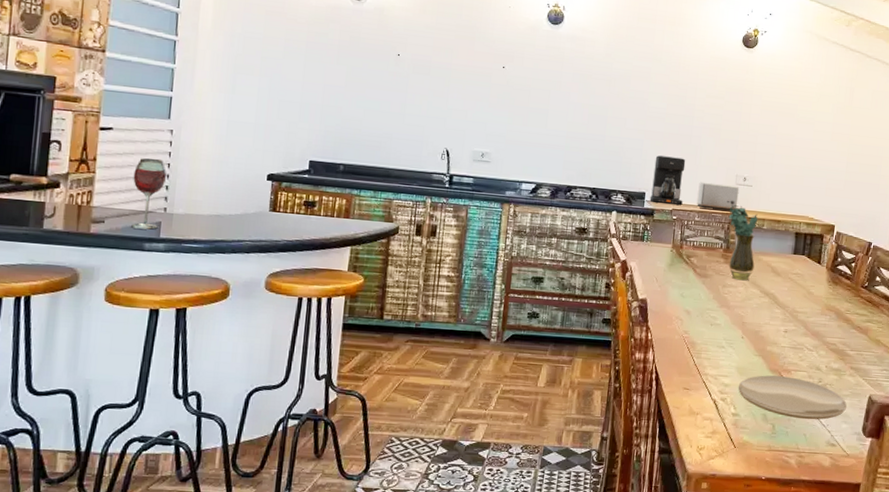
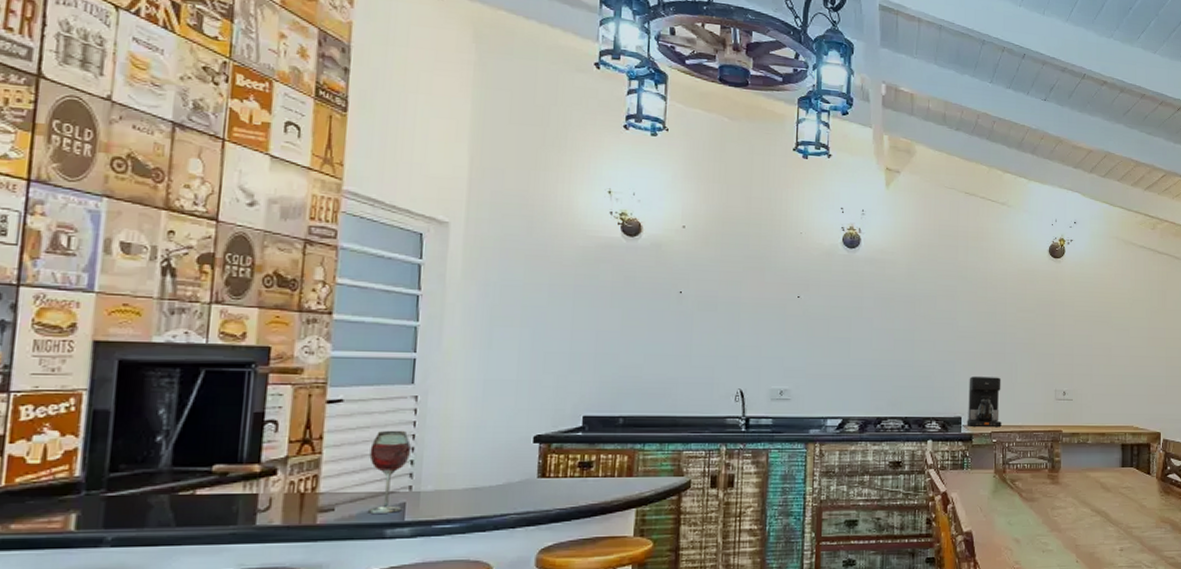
toaster: present [697,182,740,212] -> none [1017,400,1060,429]
vase: present [728,203,758,281] -> none [1051,419,1082,501]

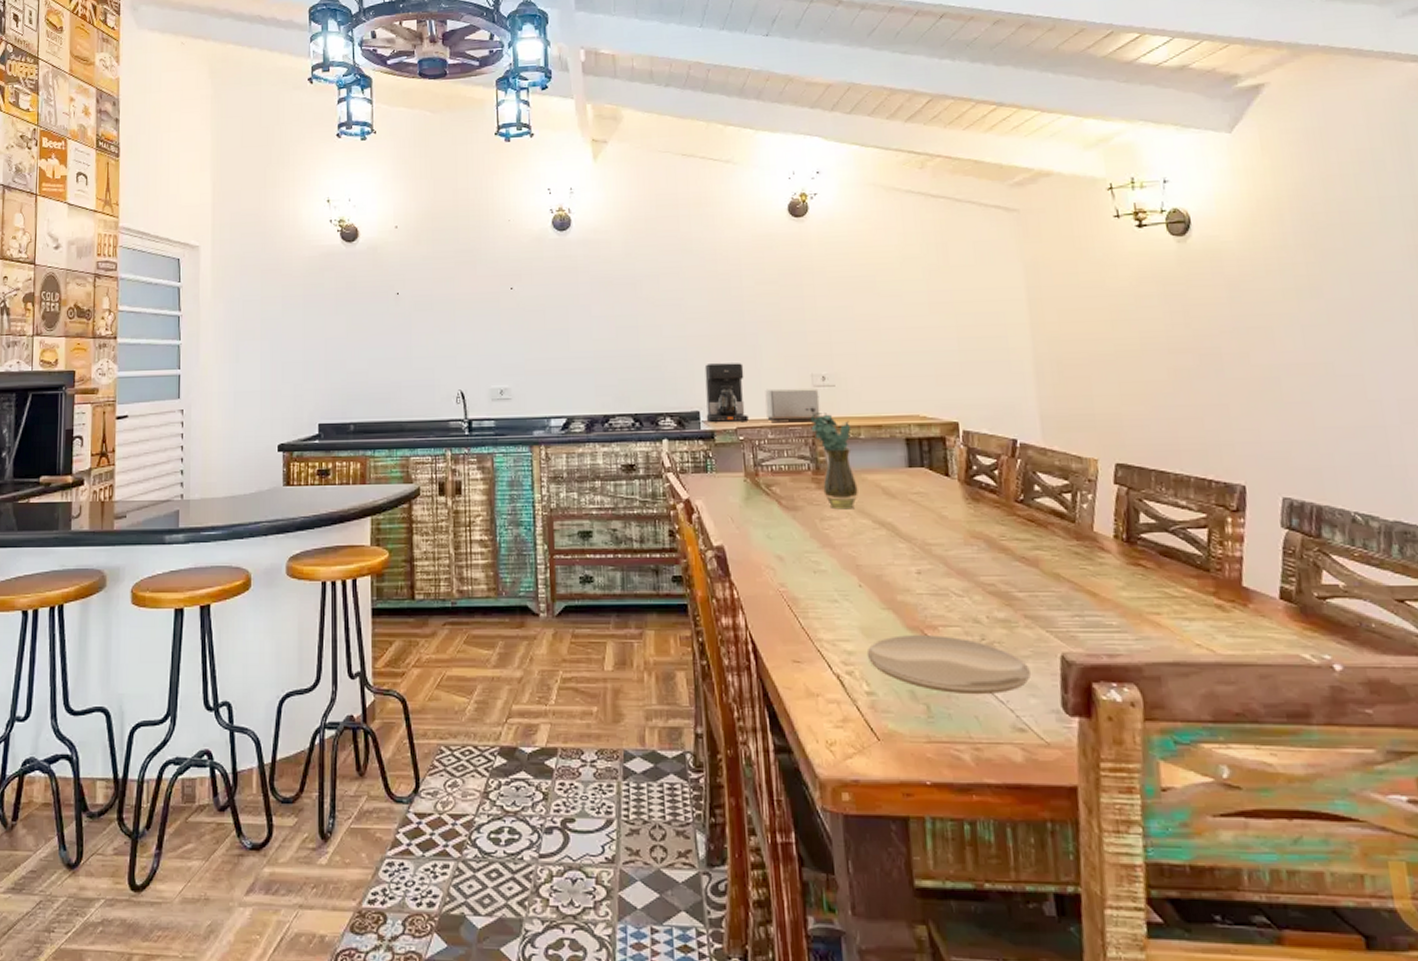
wineglass: present [368,430,411,513] -> none [150,442,180,520]
toaster: none [1017,400,1060,429] -> present [765,388,821,423]
vase: none [1051,419,1082,501] -> present [810,410,858,510]

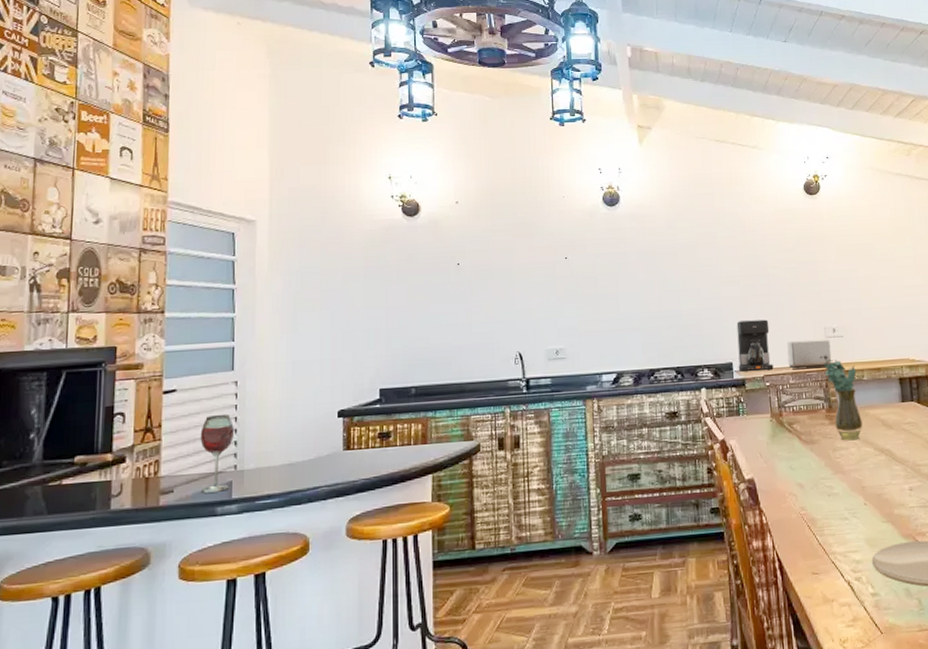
wineglass: none [150,442,180,520] -> present [200,413,234,493]

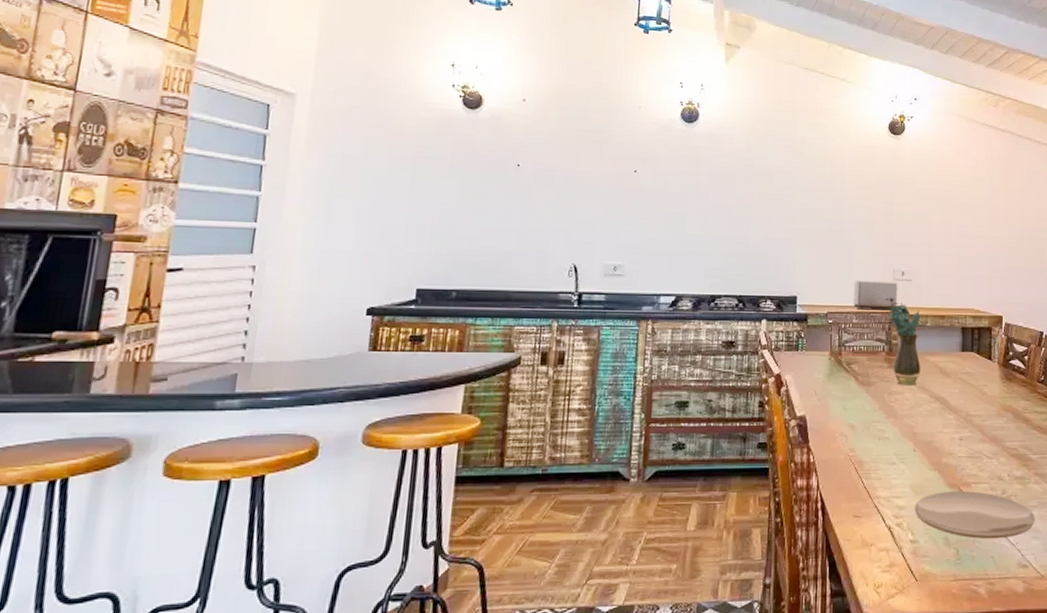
wineglass: present [200,413,234,493] -> none [200,299,246,384]
coffee maker: present [736,319,774,373] -> none [802,255,839,308]

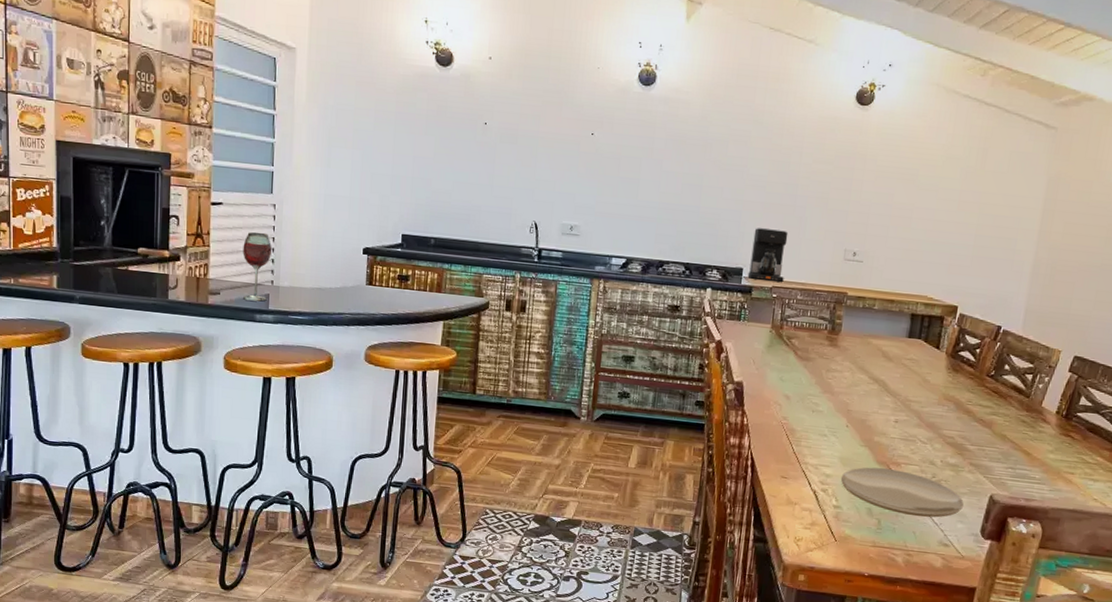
wineglass: none [200,299,246,384] -> present [243,231,272,302]
coffee maker: none [802,255,839,308] -> present [747,228,788,283]
toaster: present [853,280,898,310] -> none [799,256,848,290]
vase: present [888,300,921,386] -> none [833,280,869,366]

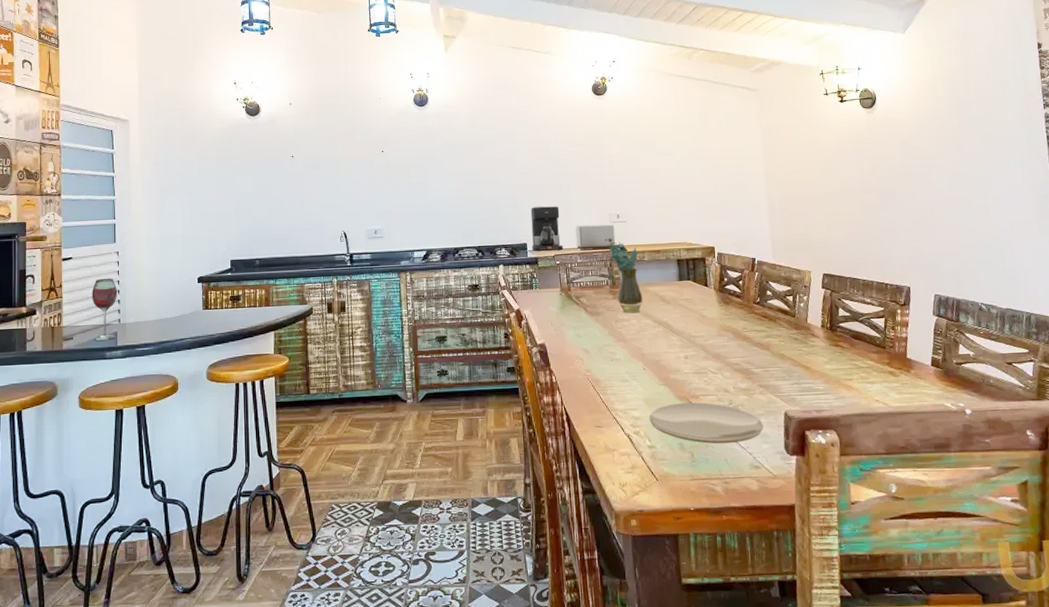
toaster: none [799,256,848,290] -> present [575,224,616,251]
vase: none [833,280,869,366] -> present [608,240,643,314]

